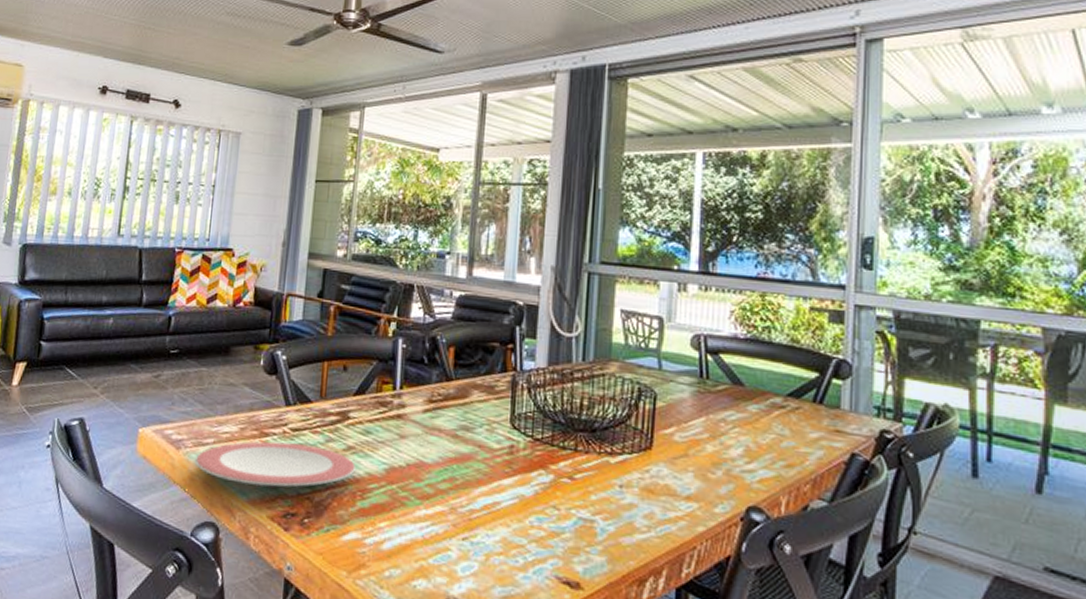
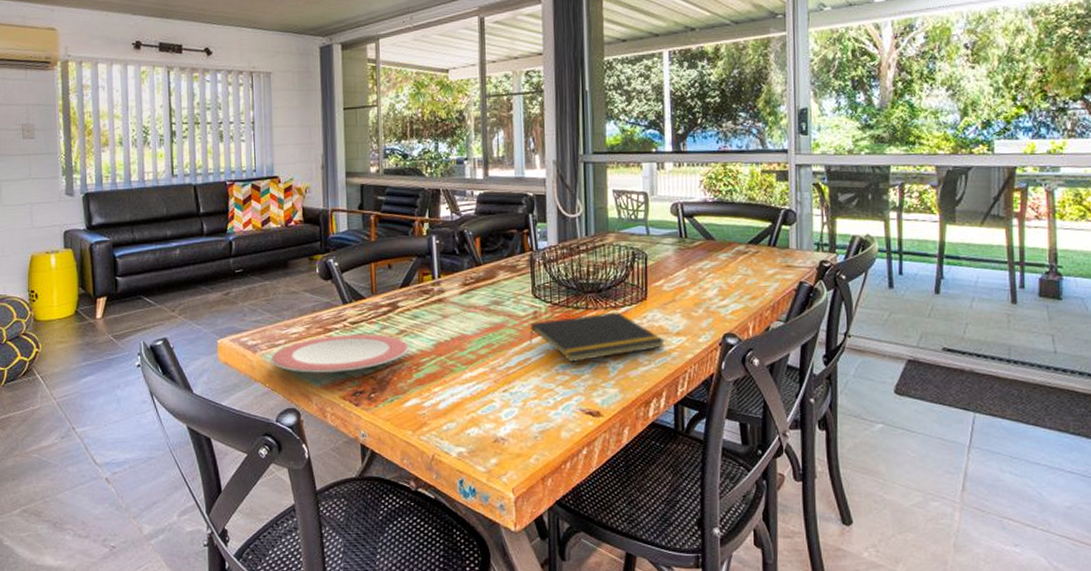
notepad: none [501,458,670,516] -> present [529,312,665,362]

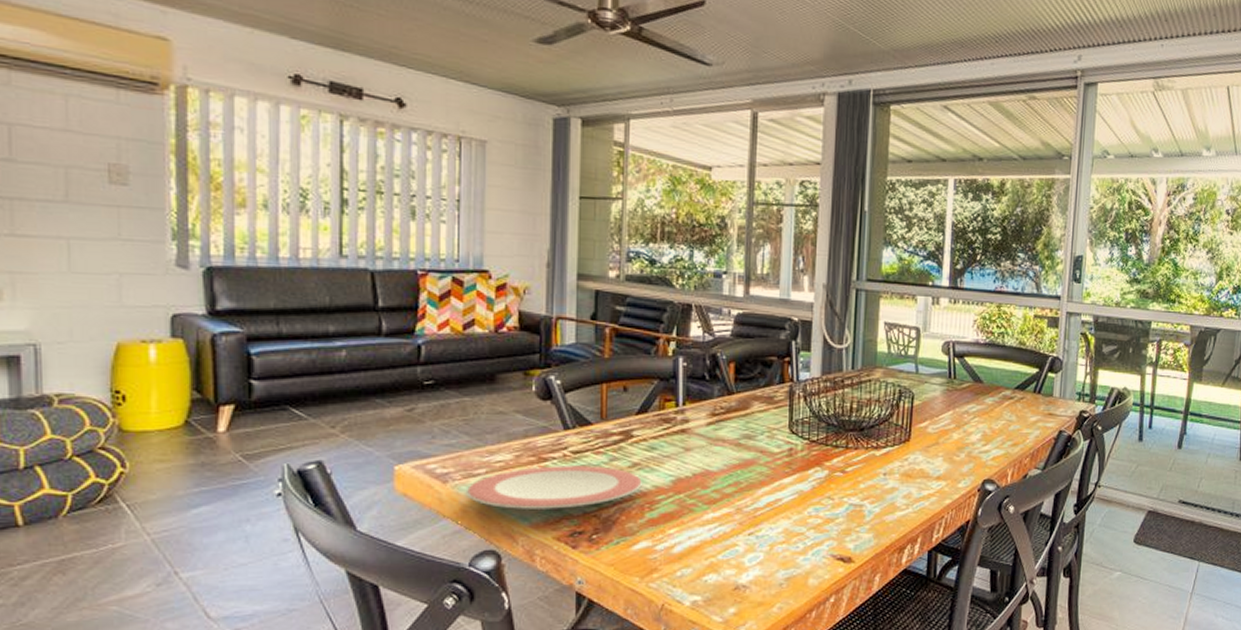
notepad: present [529,312,665,362] -> none [782,452,924,504]

